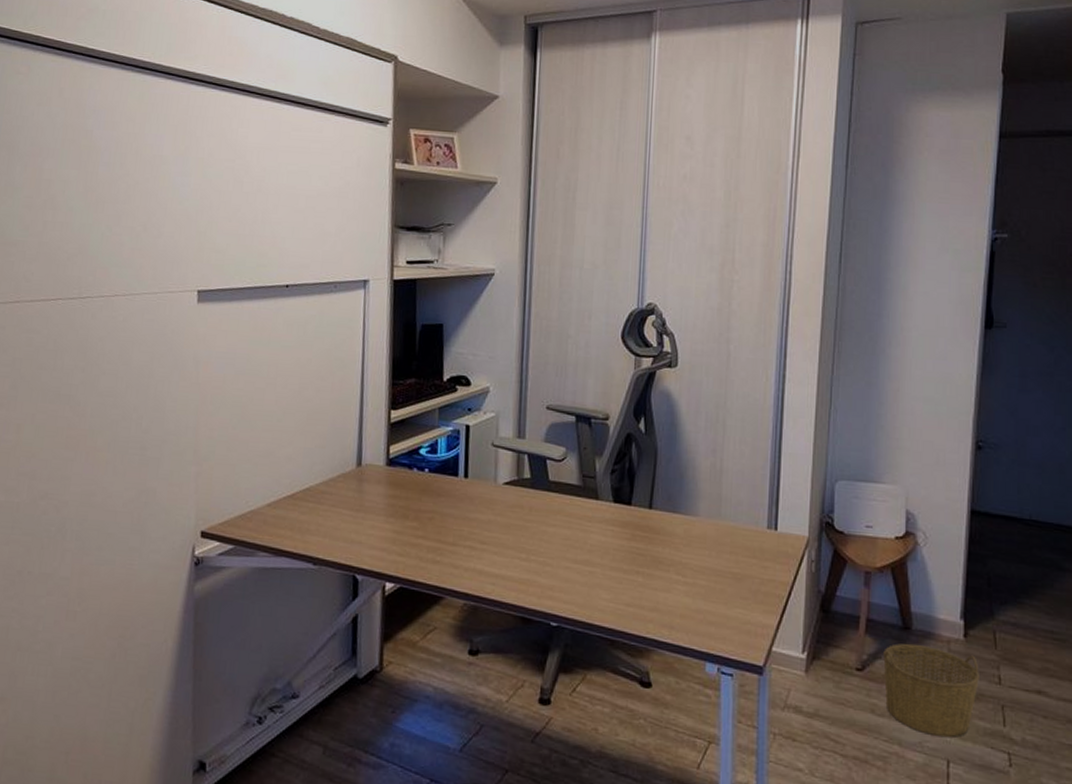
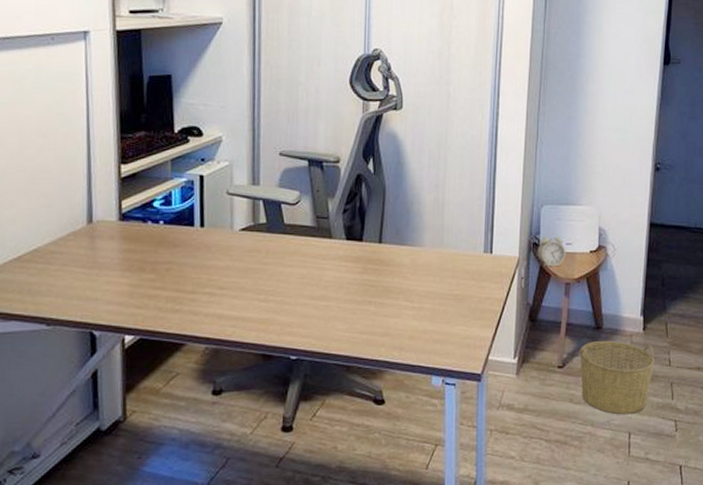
alarm clock: none [831,511,865,552] -> present [537,232,566,267]

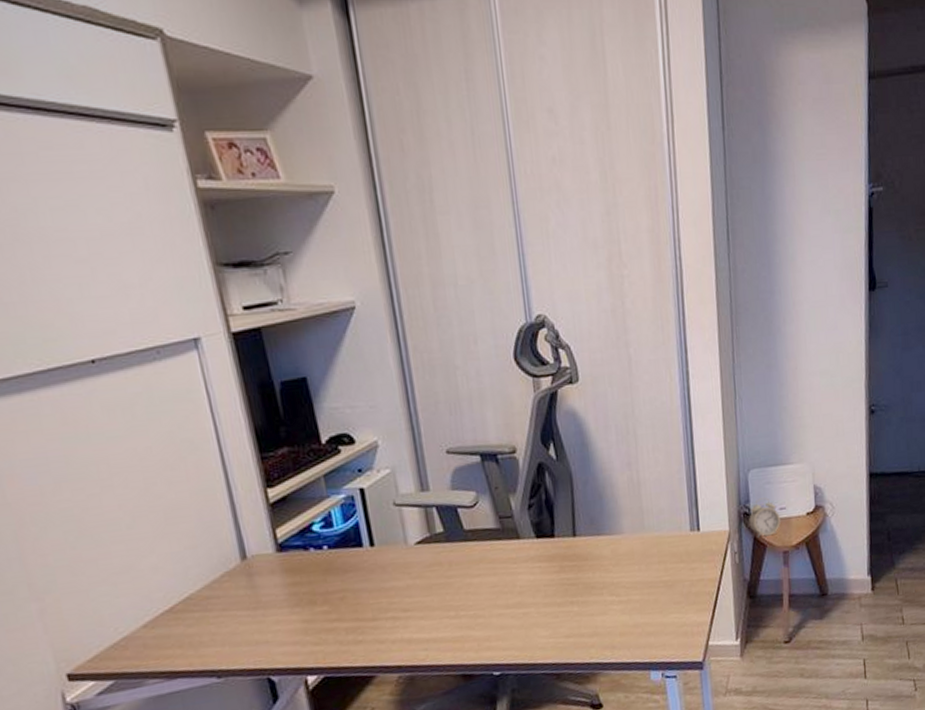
basket: present [580,340,654,415] -> none [806,604,887,683]

